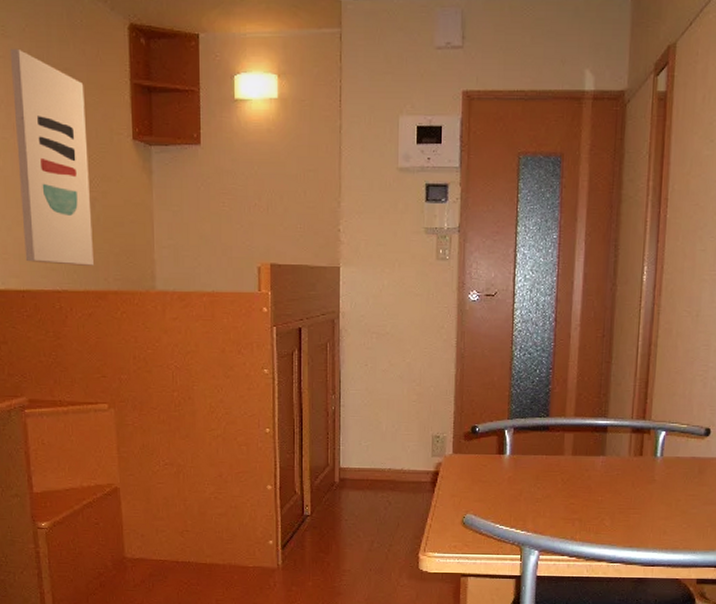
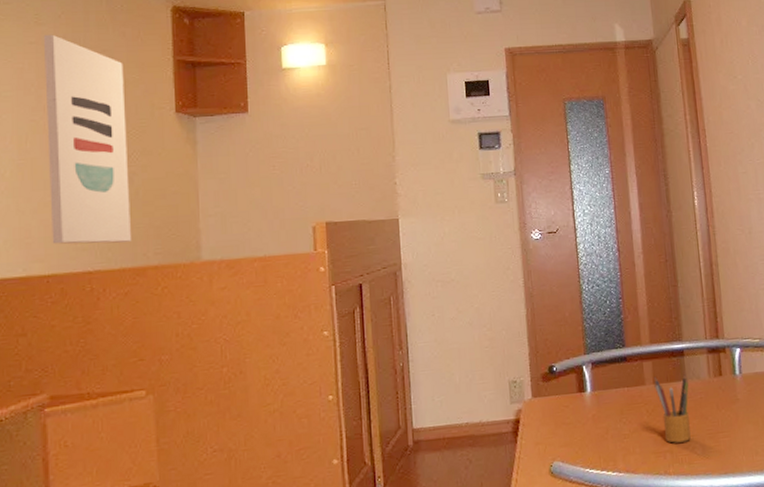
pencil box: none [573,448,608,513] -> present [654,374,691,443]

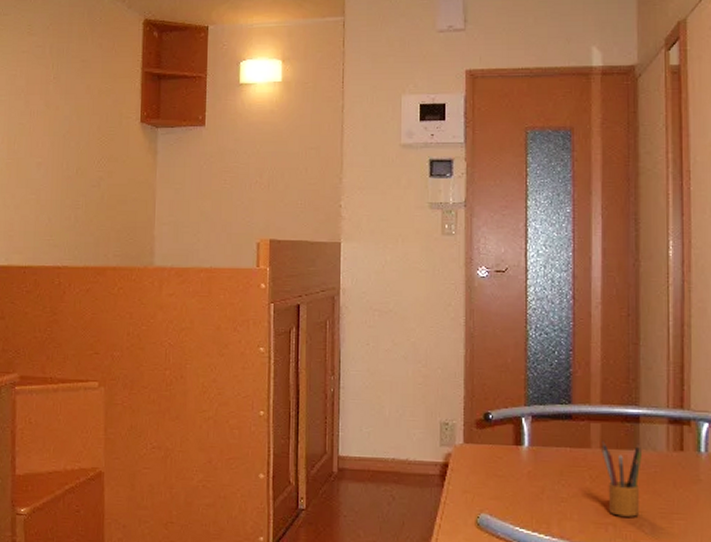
wall art: present [43,34,131,245] -> none [30,44,99,242]

